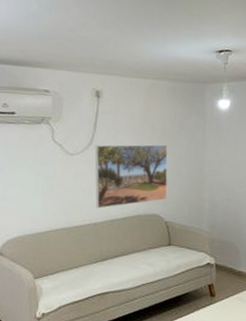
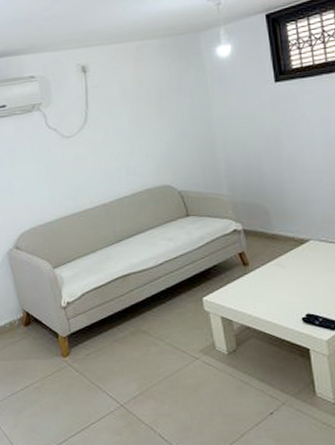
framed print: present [95,144,168,209] -> none [90,108,177,188]

